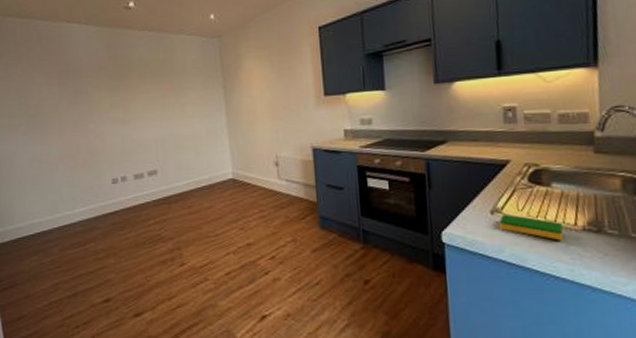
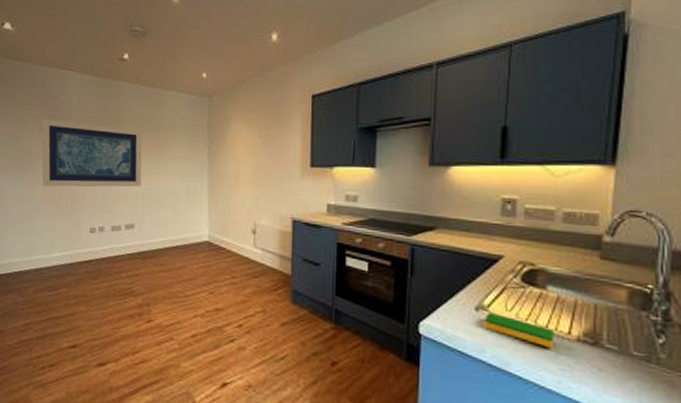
wall art: none [51,73,160,142] -> present [41,118,142,187]

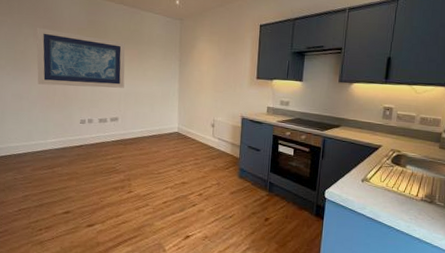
dish sponge: present [484,312,554,349] -> none [366,182,408,206]

